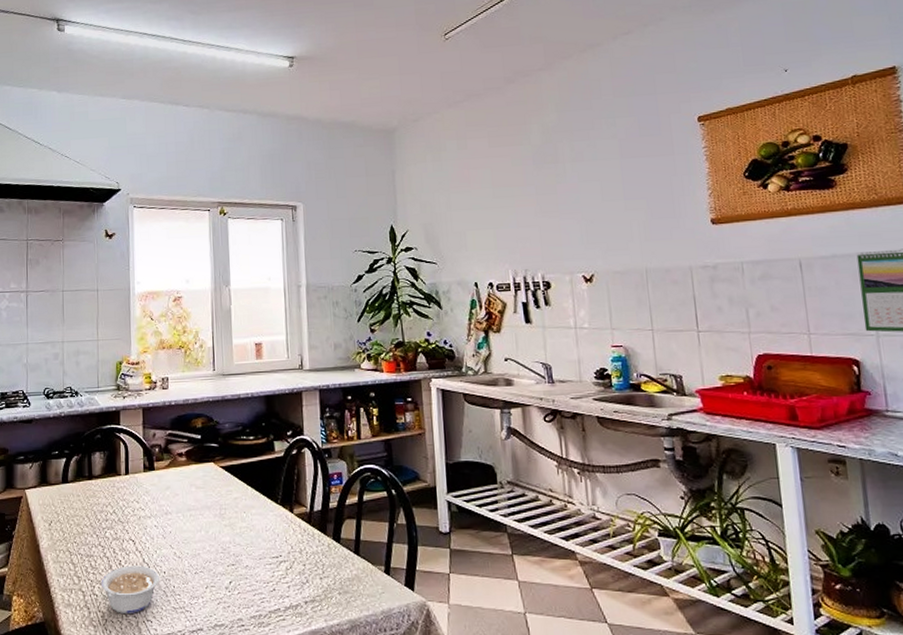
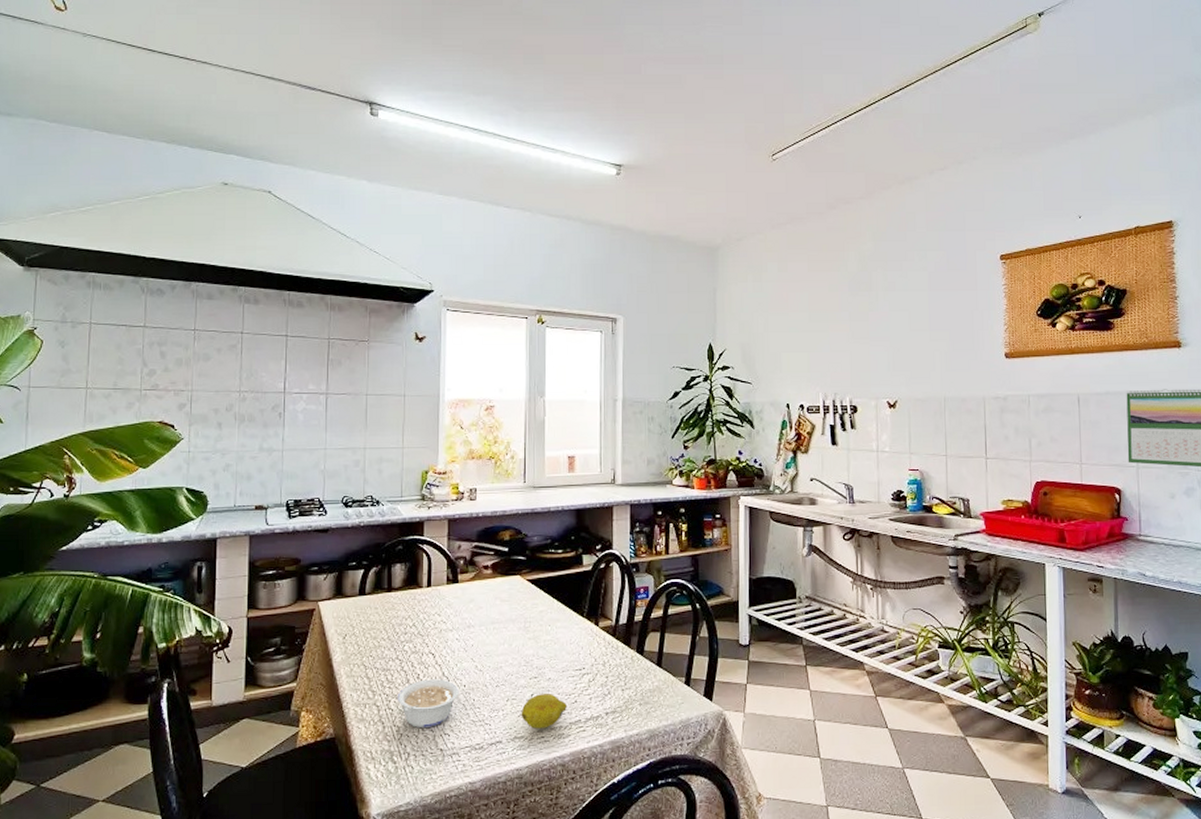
fruit: none [220,580,266,617] -> present [521,692,568,729]

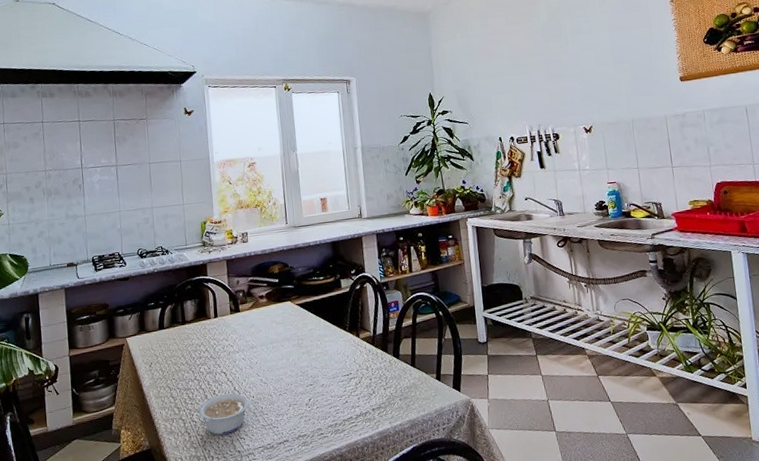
fruit: present [521,692,568,729] -> none [302,396,340,428]

